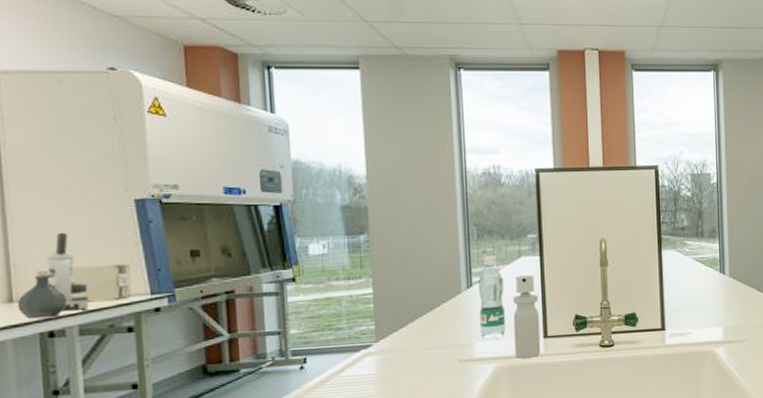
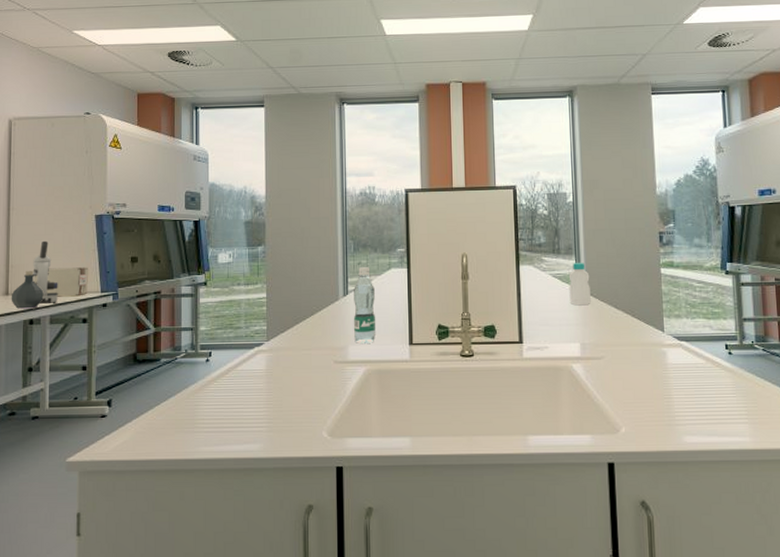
spray bottle: present [512,274,541,358] -> none [382,285,407,363]
bottle: none [712,245,734,290] -> present [568,262,591,306]

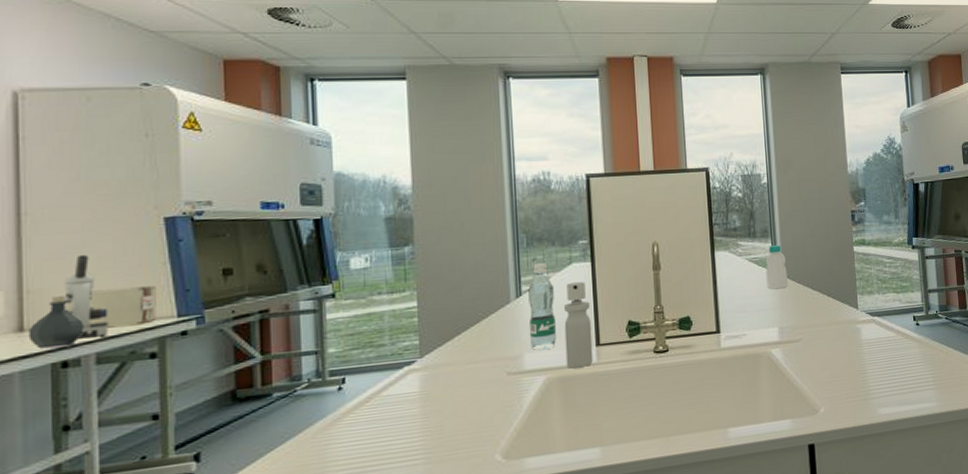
spray bottle: none [382,285,407,363] -> present [563,281,594,369]

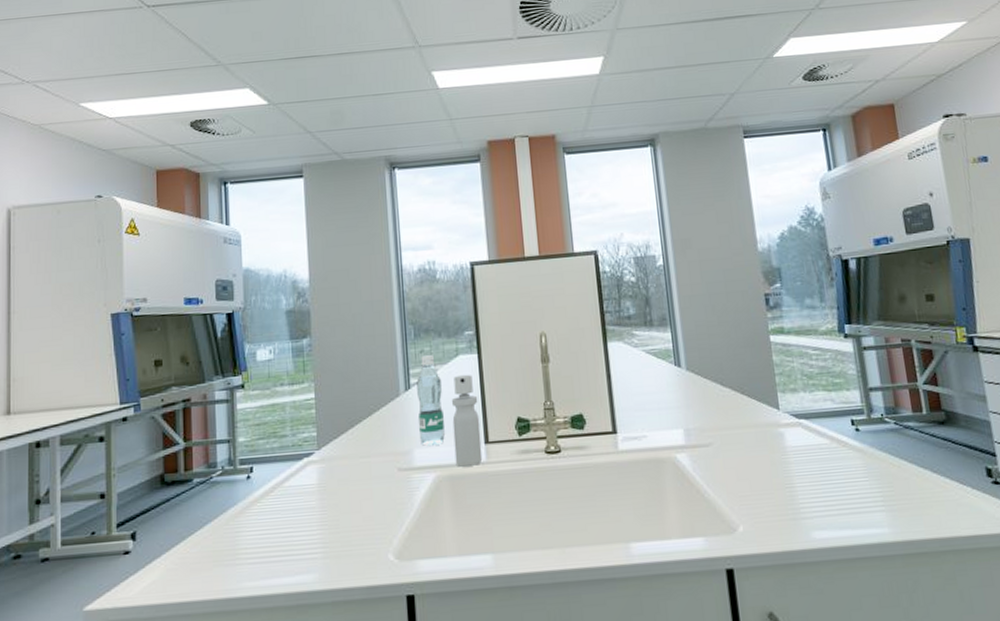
flask: present [28,296,85,349] -> none [13,384,52,430]
microscope: present [64,254,108,339] -> none [38,347,69,422]
box: present [66,286,158,328] -> none [40,375,105,413]
bottle: present [765,244,788,290] -> none [664,334,693,386]

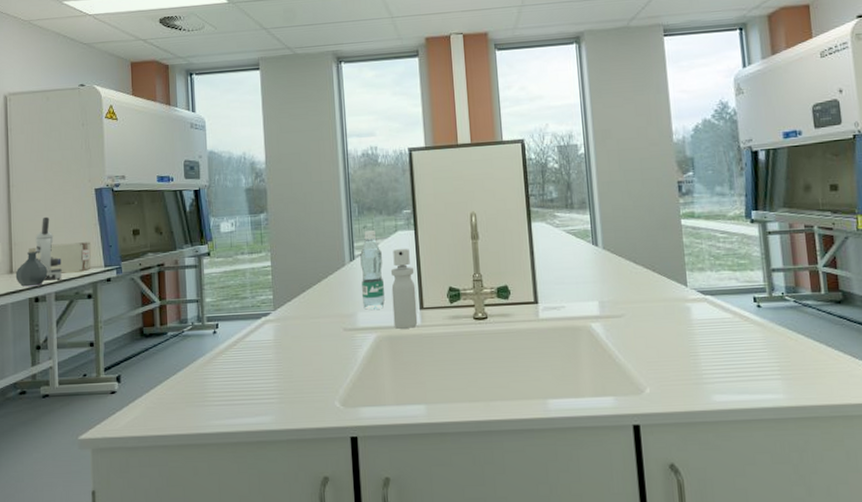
flask: none [13,384,52,430] -> present [15,248,48,287]
microscope: none [38,347,69,422] -> present [35,216,62,281]
box: none [40,375,105,413] -> present [37,242,92,273]

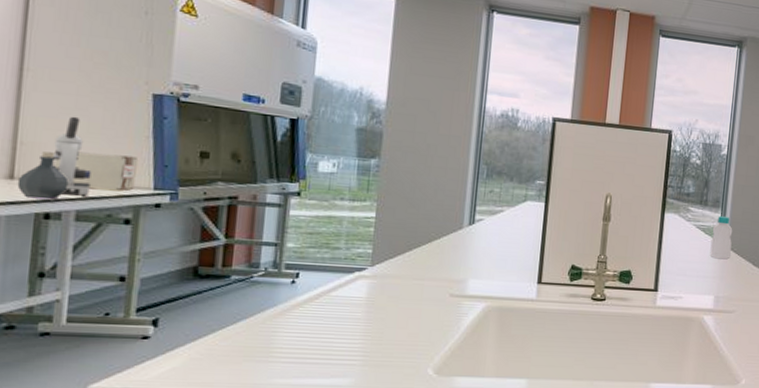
bottle: present [360,230,385,311] -> none [476,196,507,279]
spray bottle: present [390,248,418,329] -> none [506,219,538,302]
bottle: none [583,216,608,262] -> present [710,215,733,260]

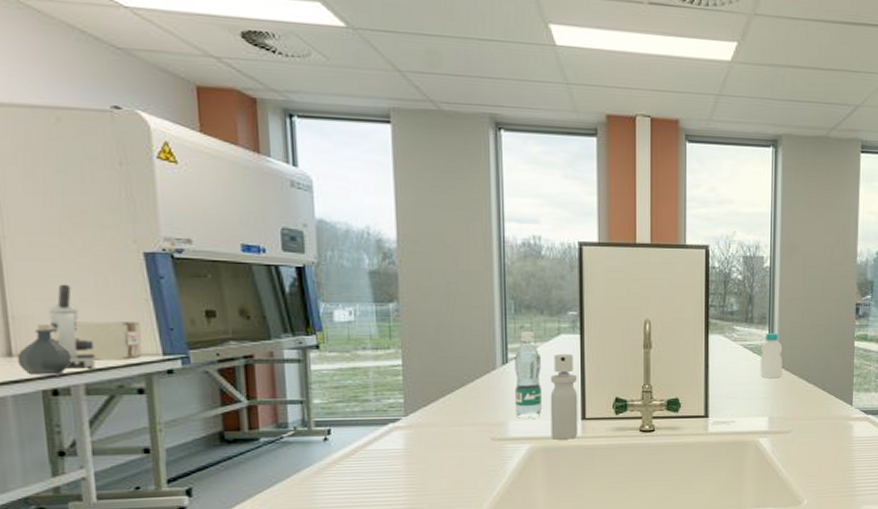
bottle: none [476,196,507,279] -> present [514,332,543,420]
spray bottle: none [506,219,538,302] -> present [550,353,578,440]

